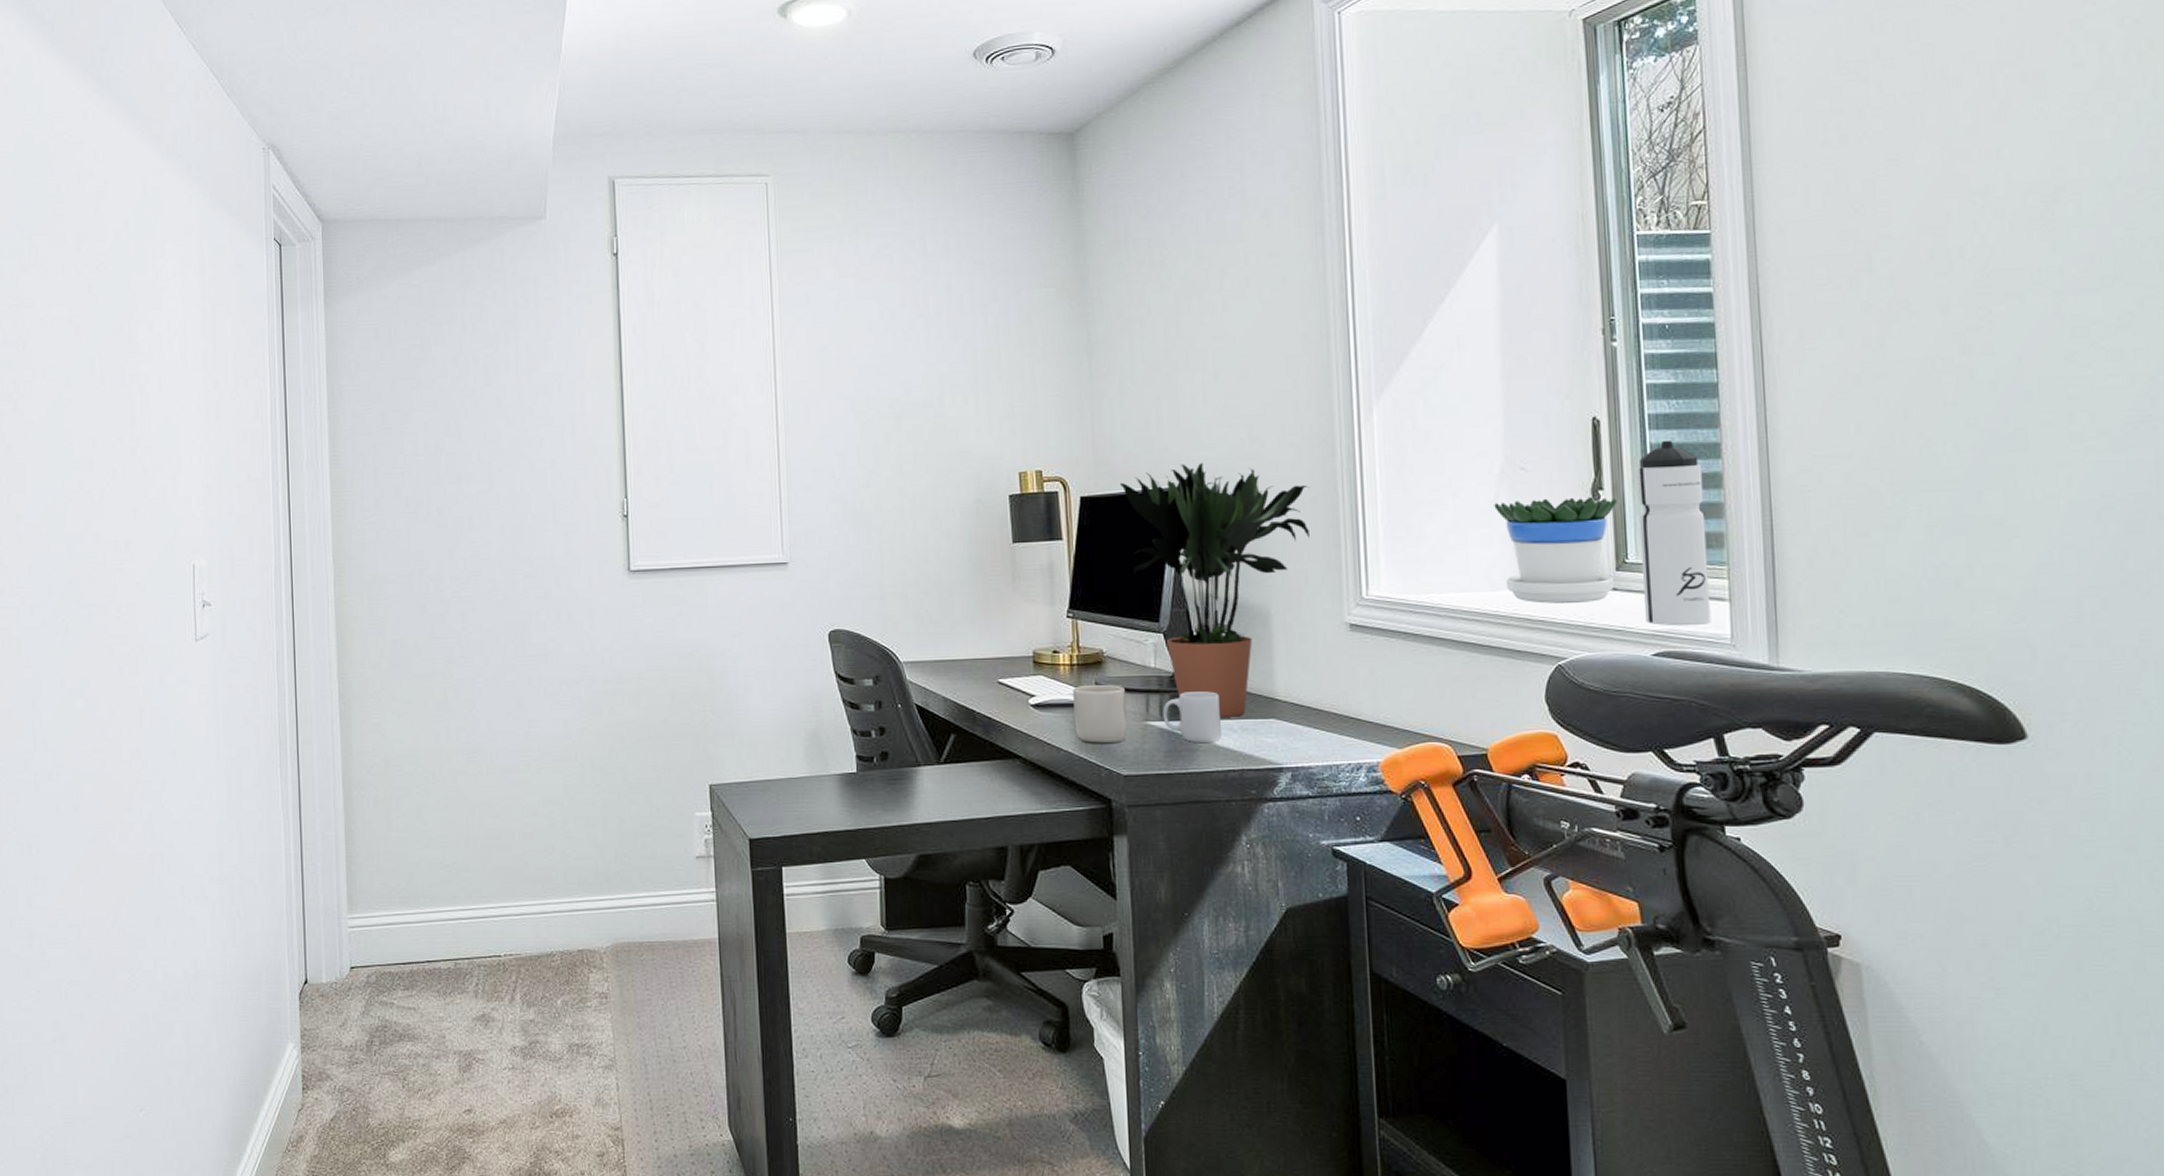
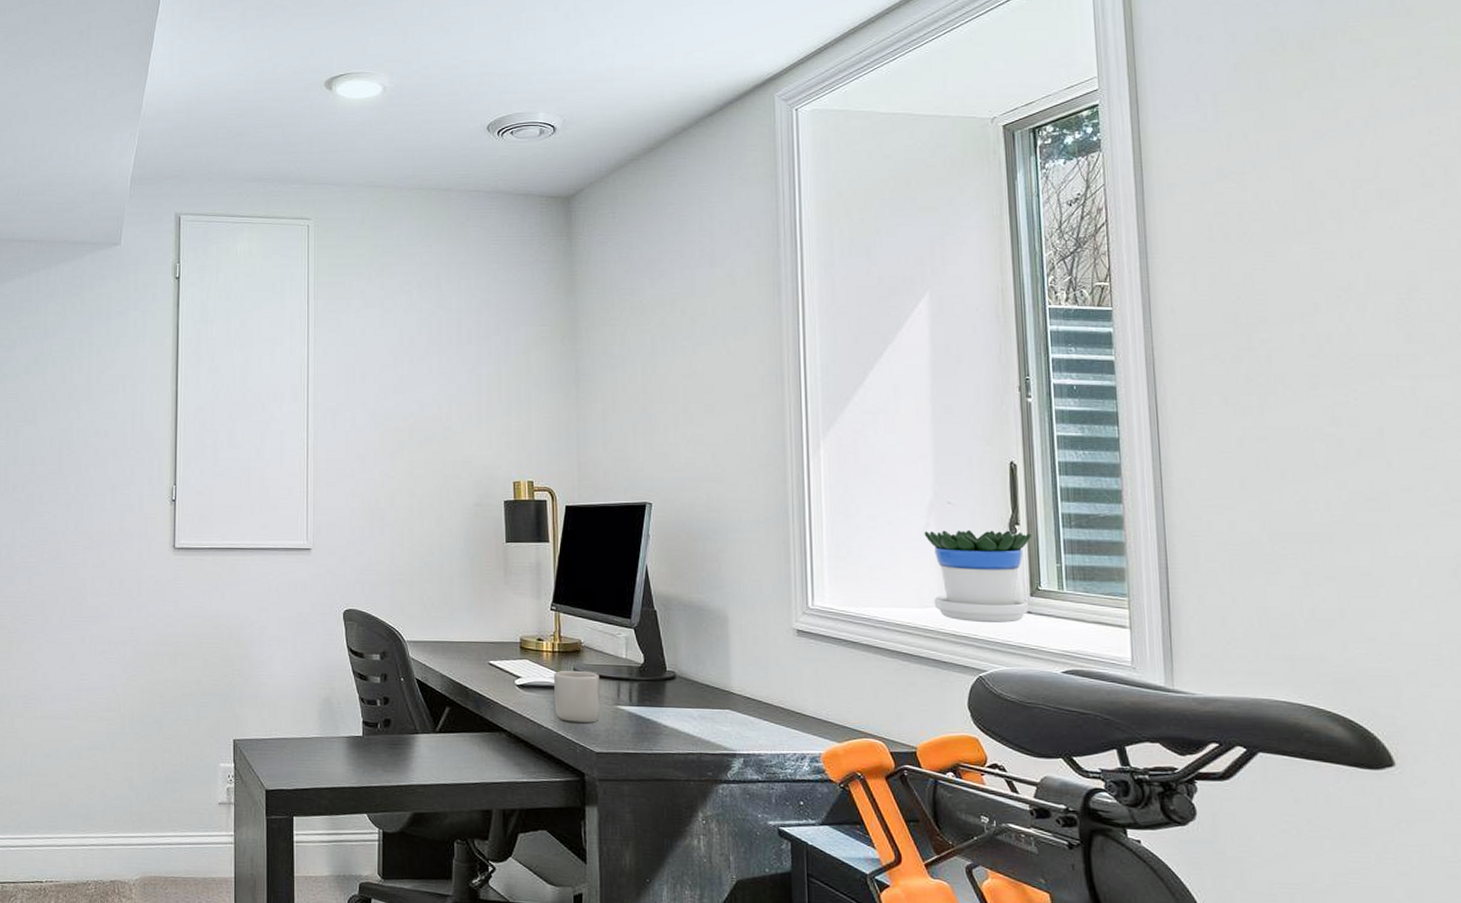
potted plant: present [1121,463,1310,717] -> none [601,482,765,706]
cup: present [1163,691,1222,744] -> none [632,681,684,728]
water bottle: present [1636,441,1711,627] -> none [1048,486,1114,649]

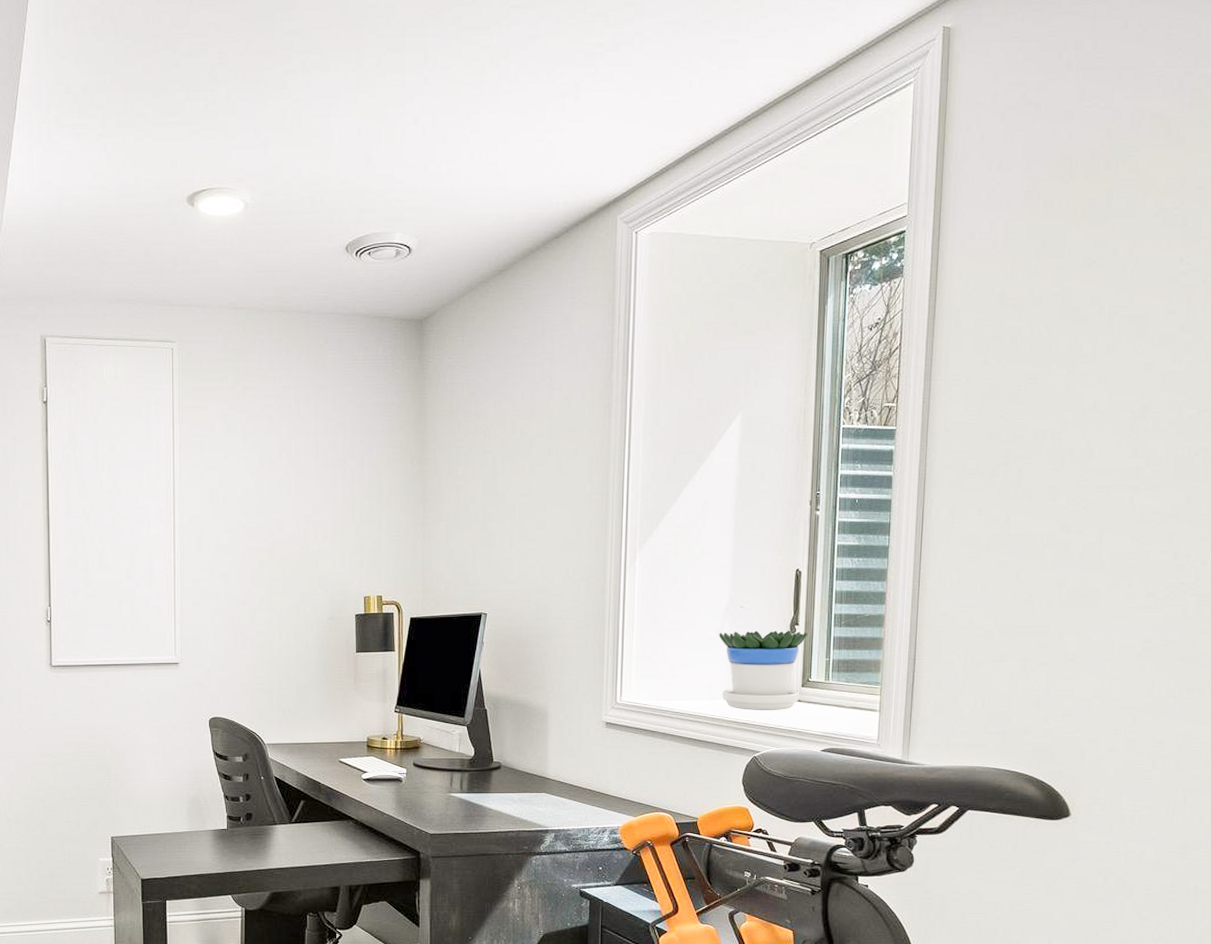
mug: present [553,670,601,725] -> none [395,764,436,811]

